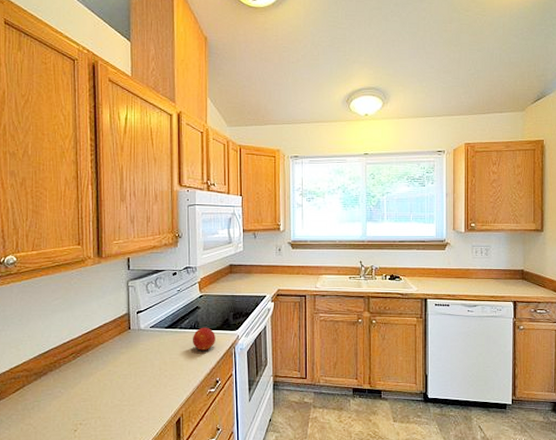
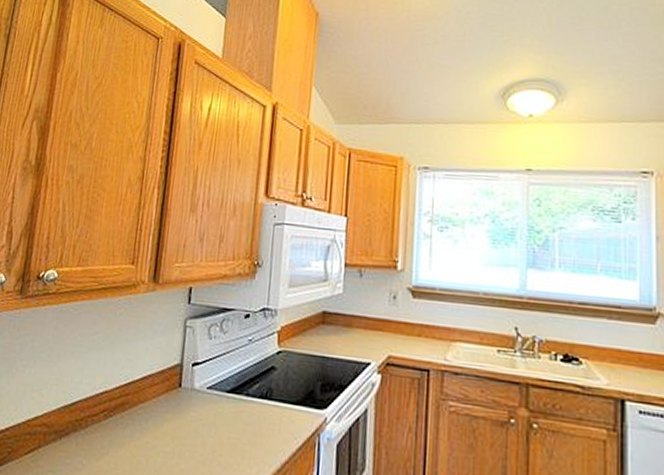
fruit: present [192,327,215,352] -> none [260,398,294,435]

